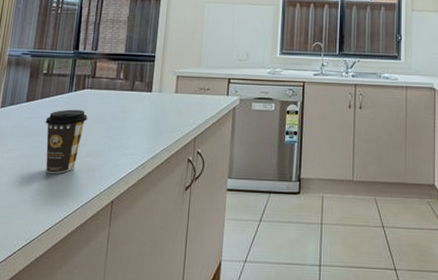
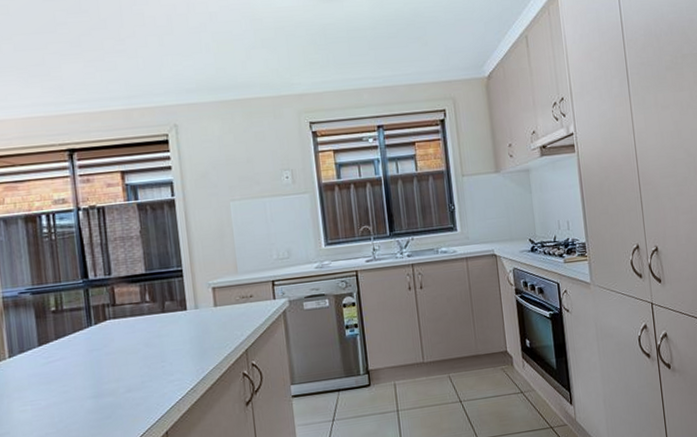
coffee cup: present [45,109,88,174] -> none [67,343,118,417]

